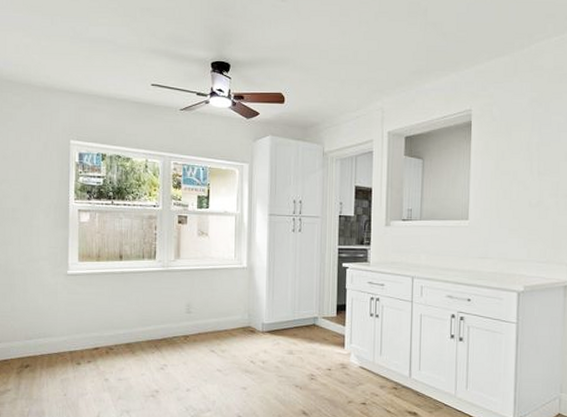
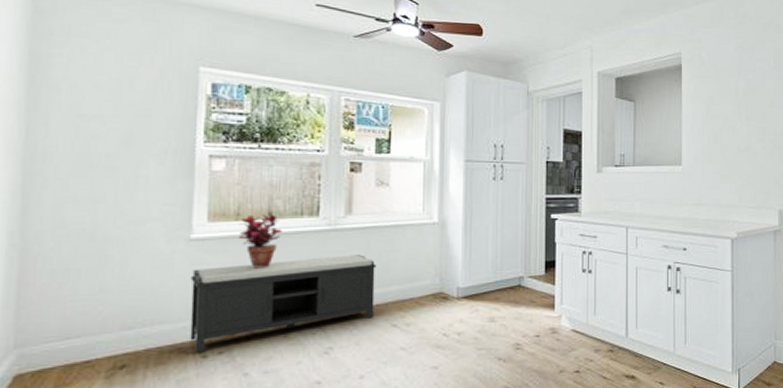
bench: none [68,291,199,360] -> present [190,254,377,353]
potted plant: none [99,257,130,299] -> present [238,214,282,269]

